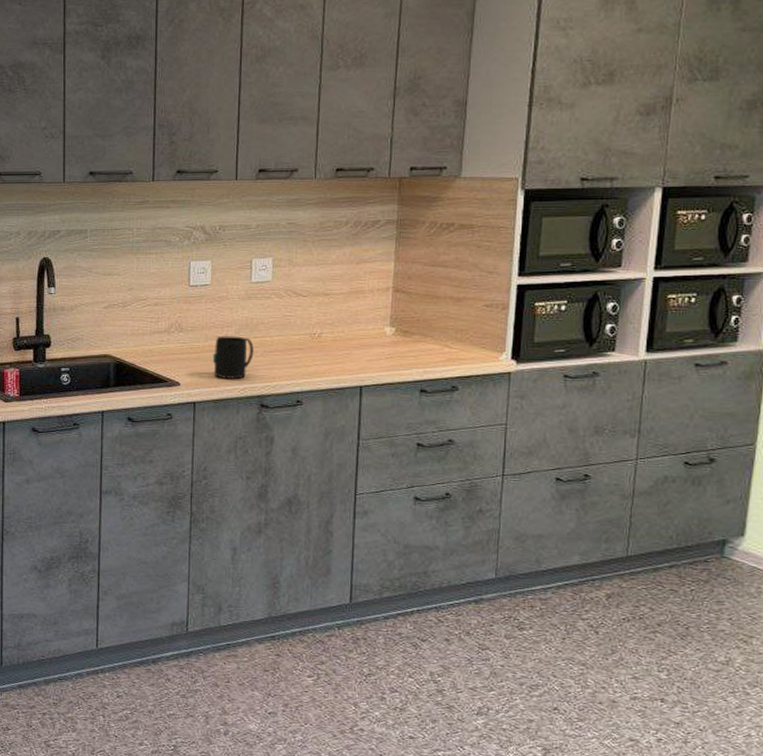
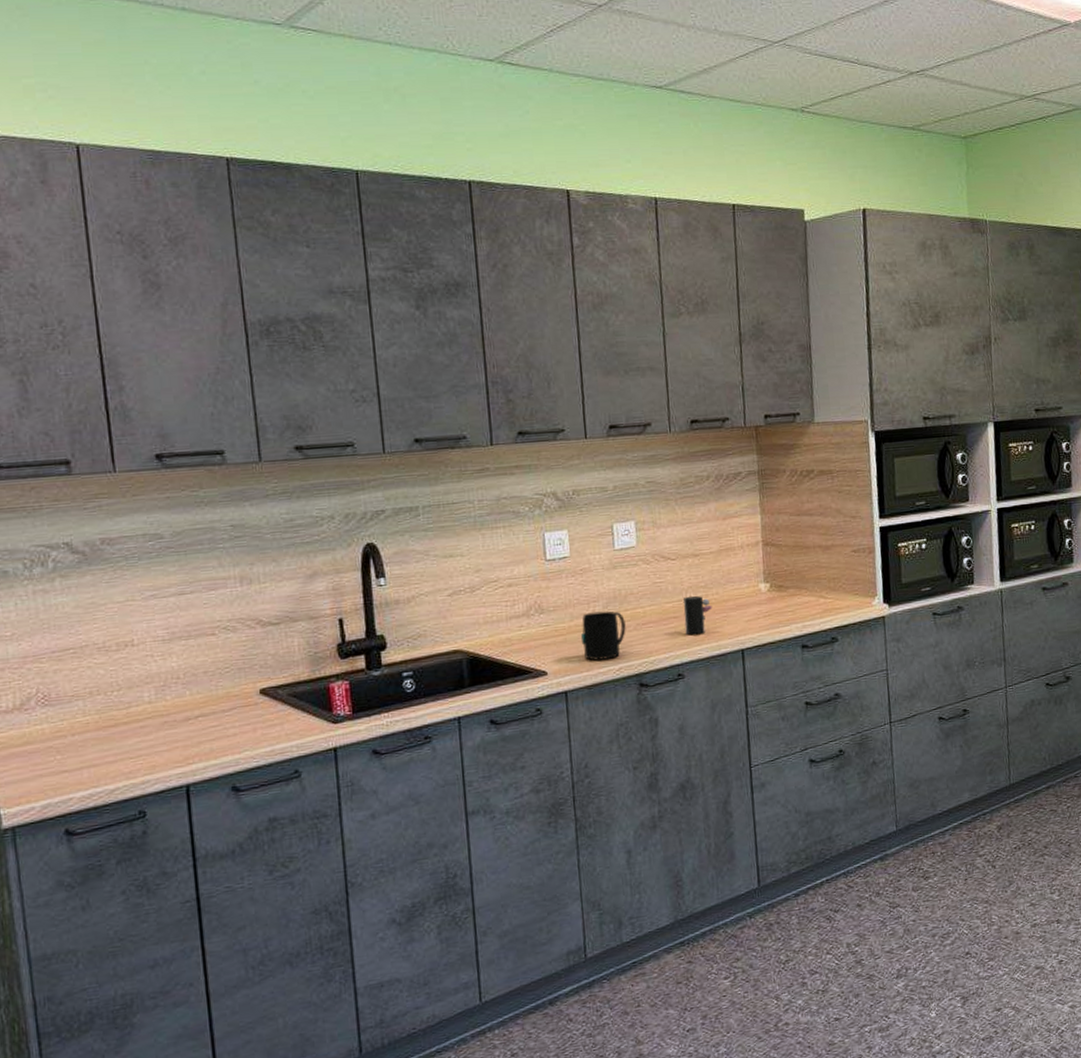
cup: none [308,331,336,367] -> present [683,595,712,636]

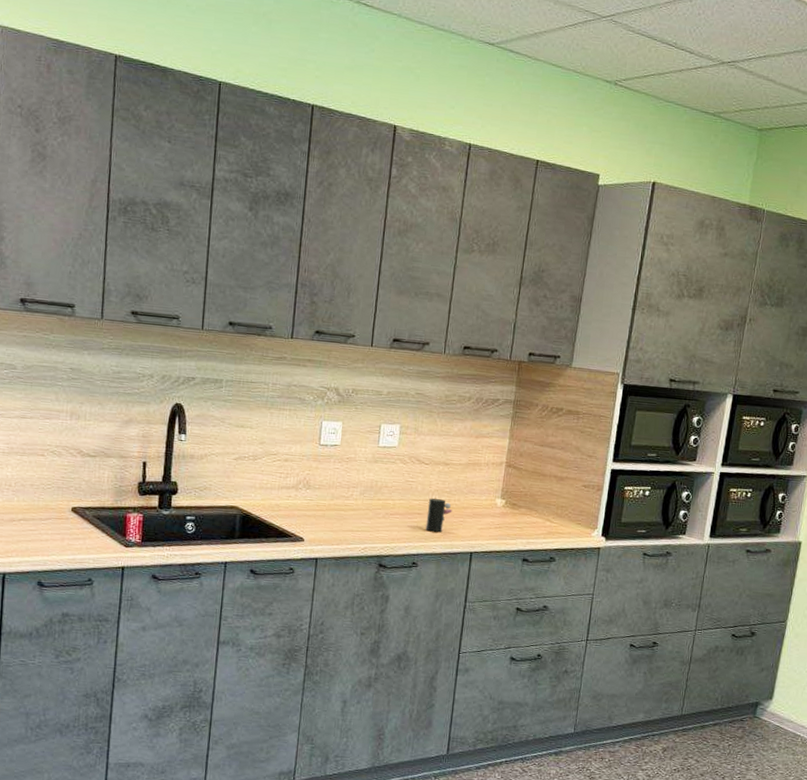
mug: present [580,610,626,661] -> none [337,495,377,538]

